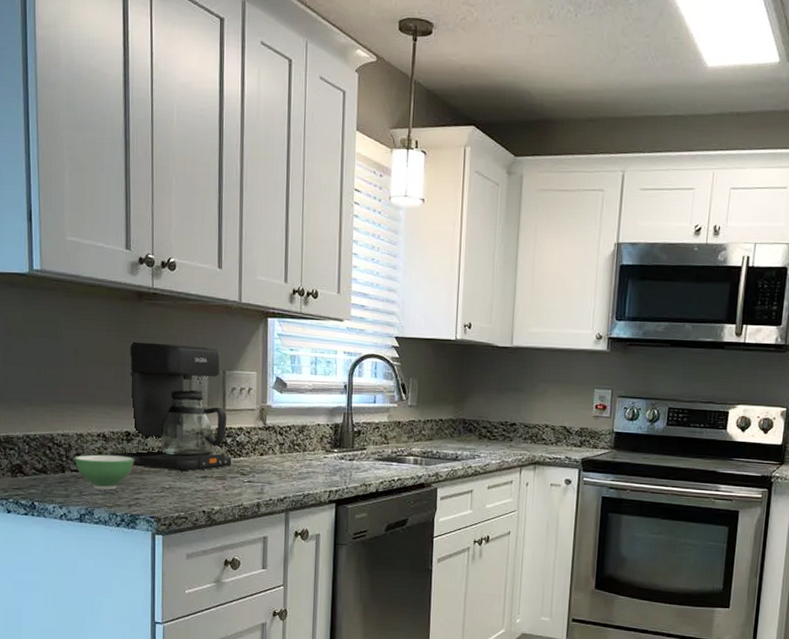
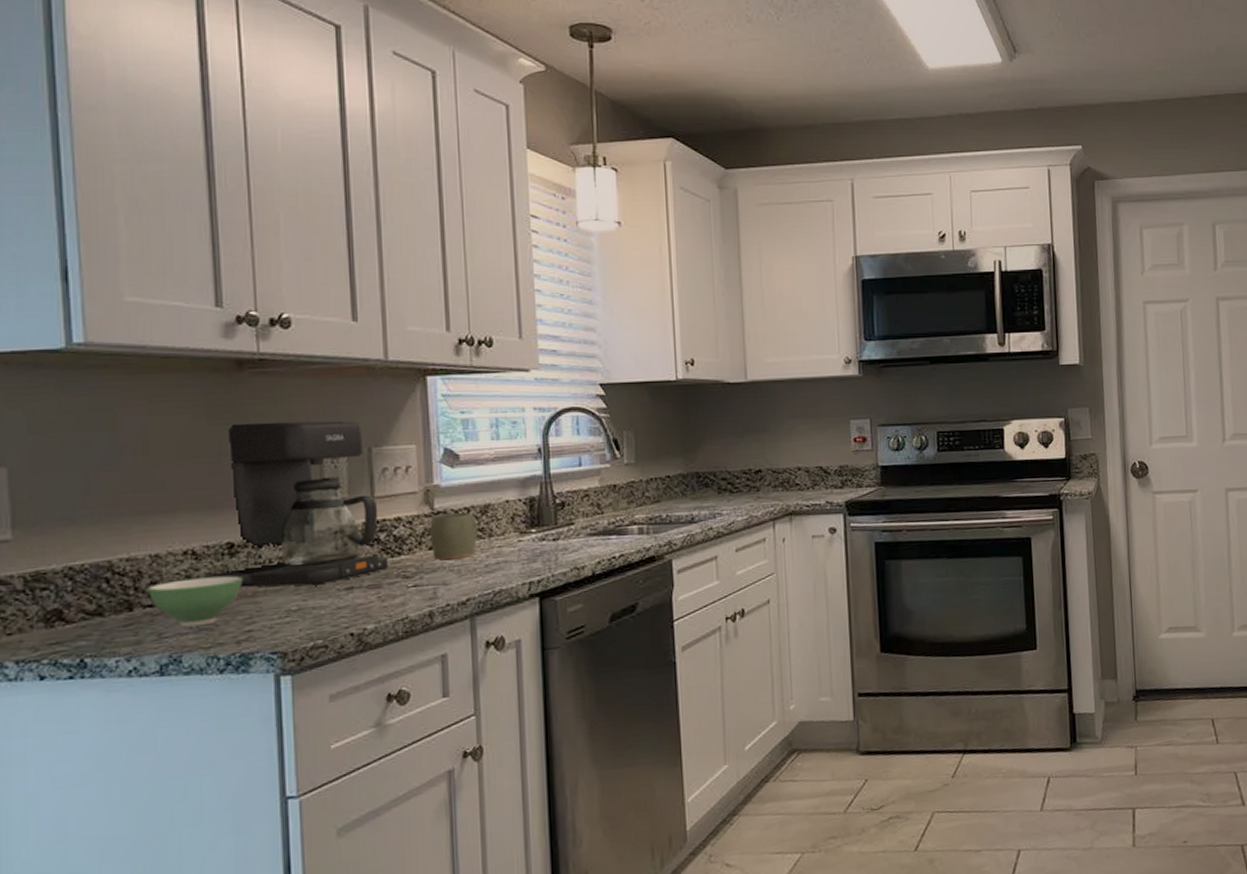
mug: none [262,429,296,465] -> present [430,513,478,560]

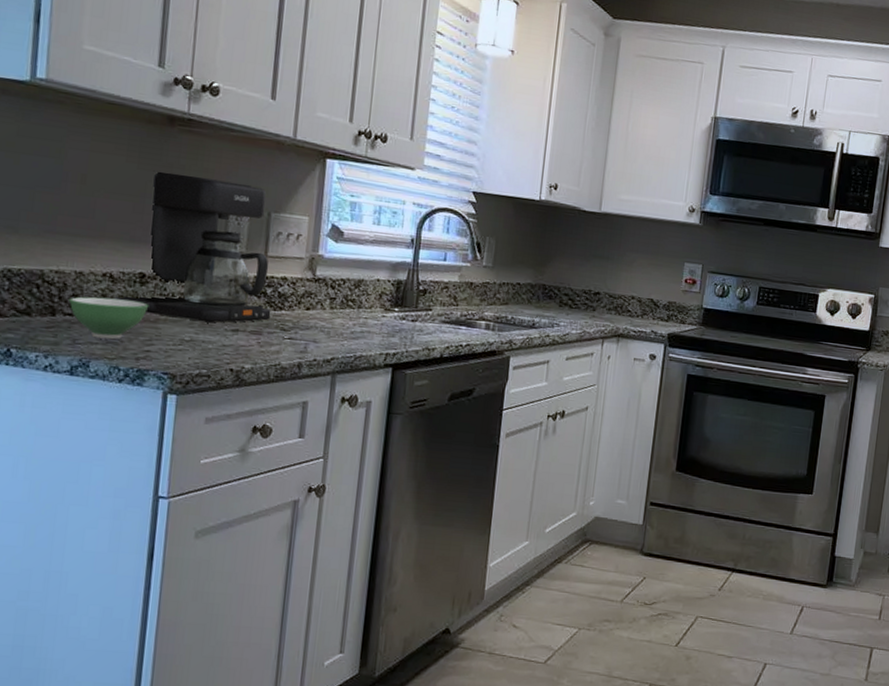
mug: present [430,513,478,560] -> none [308,281,351,323]

